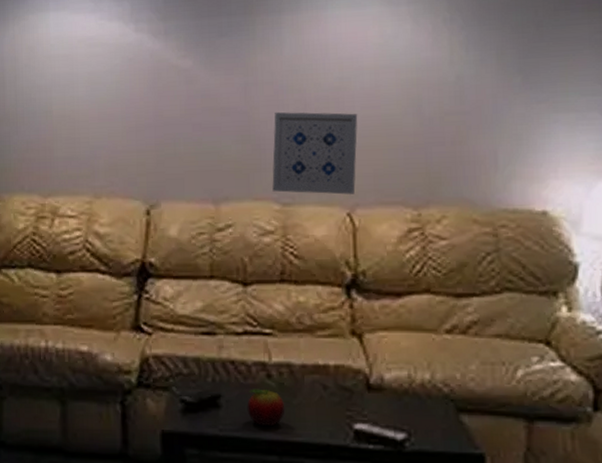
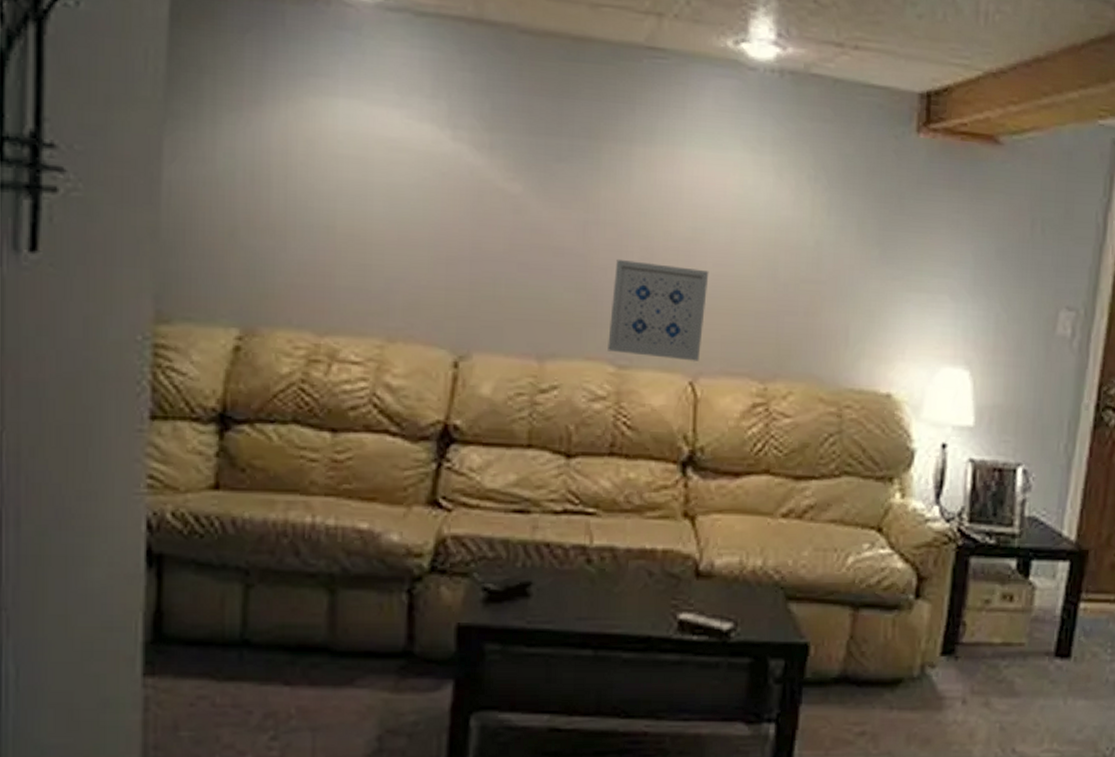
fruit: present [247,389,285,427] -> none [561,575,605,618]

